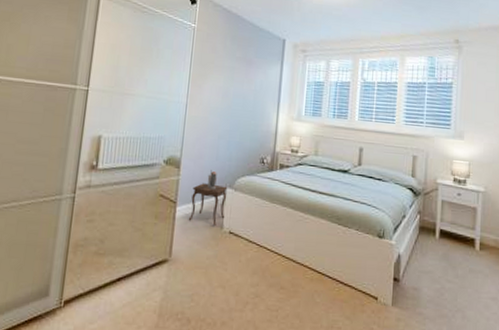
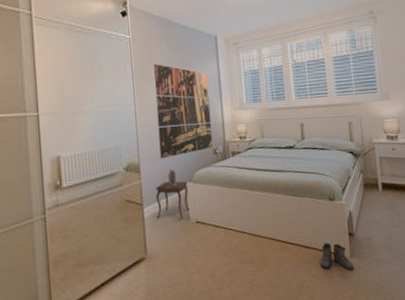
wall art: none [204,58,268,159] -> present [154,64,213,159]
boots: none [356,283,394,320] -> present [320,243,354,271]

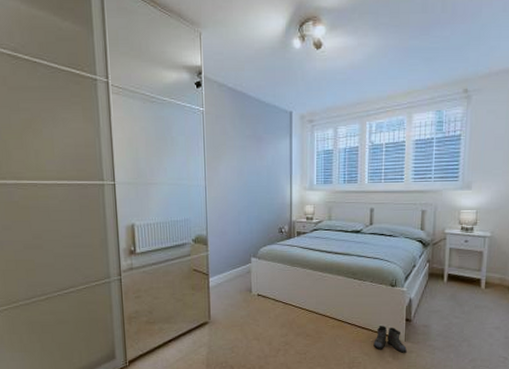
wall art: present [154,64,213,159] -> none [225,139,280,234]
side table: present [155,169,190,219] -> none [220,243,253,291]

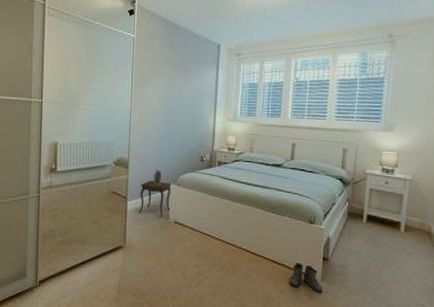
side table: none [220,243,253,291] -> present [138,169,172,217]

